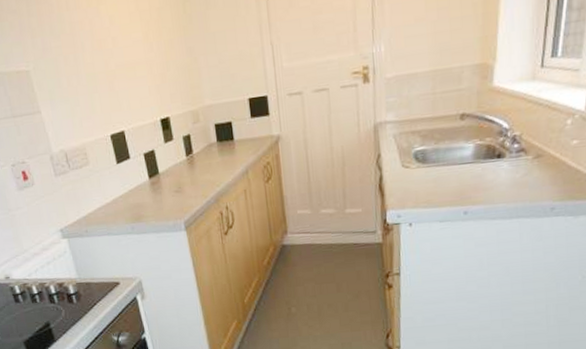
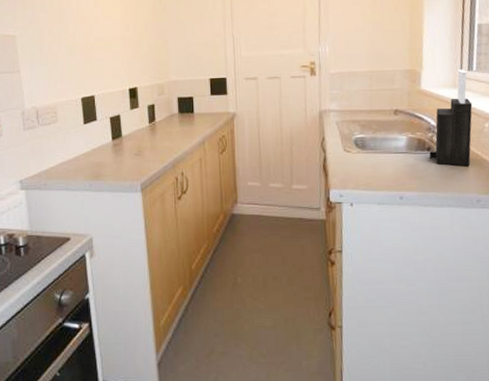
knife block: none [499,56,554,173] -> present [429,69,473,166]

